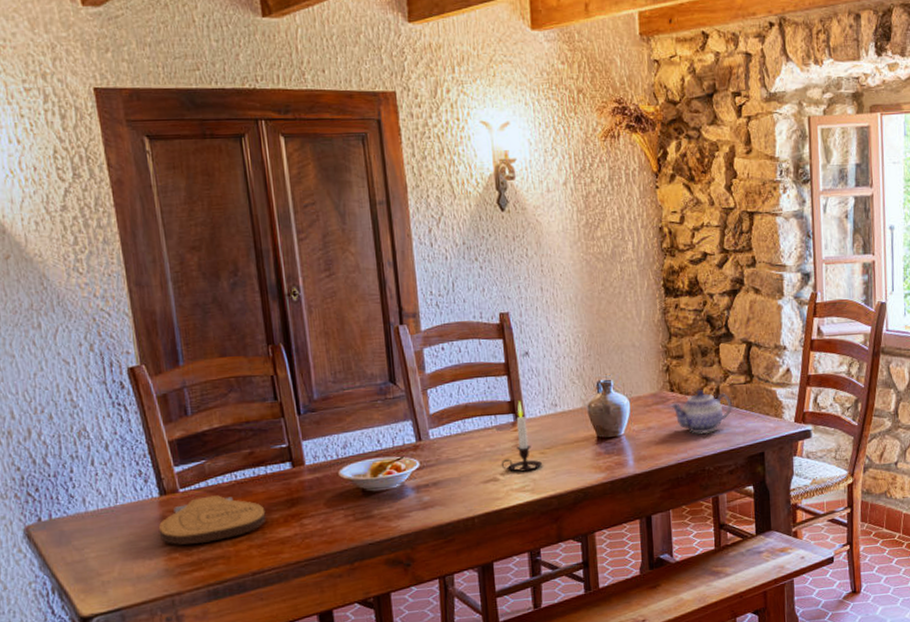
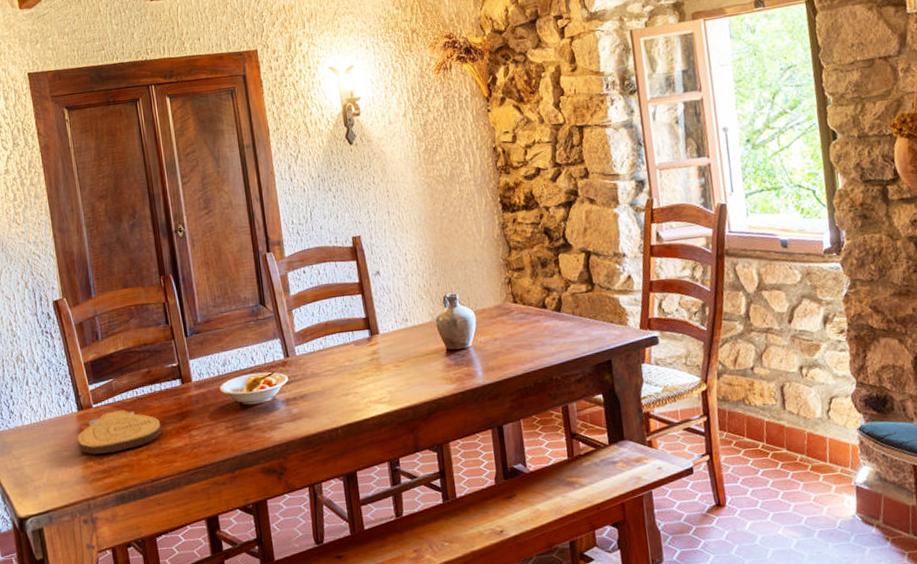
candle: present [501,400,542,472] -> none [359,317,397,385]
teapot: present [670,390,733,434] -> none [514,300,576,344]

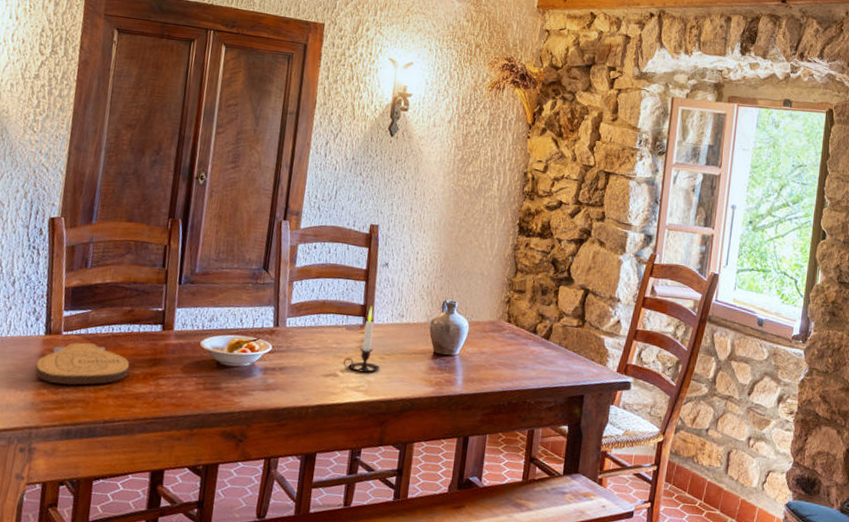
candle: none [359,317,397,385] -> present [343,306,380,373]

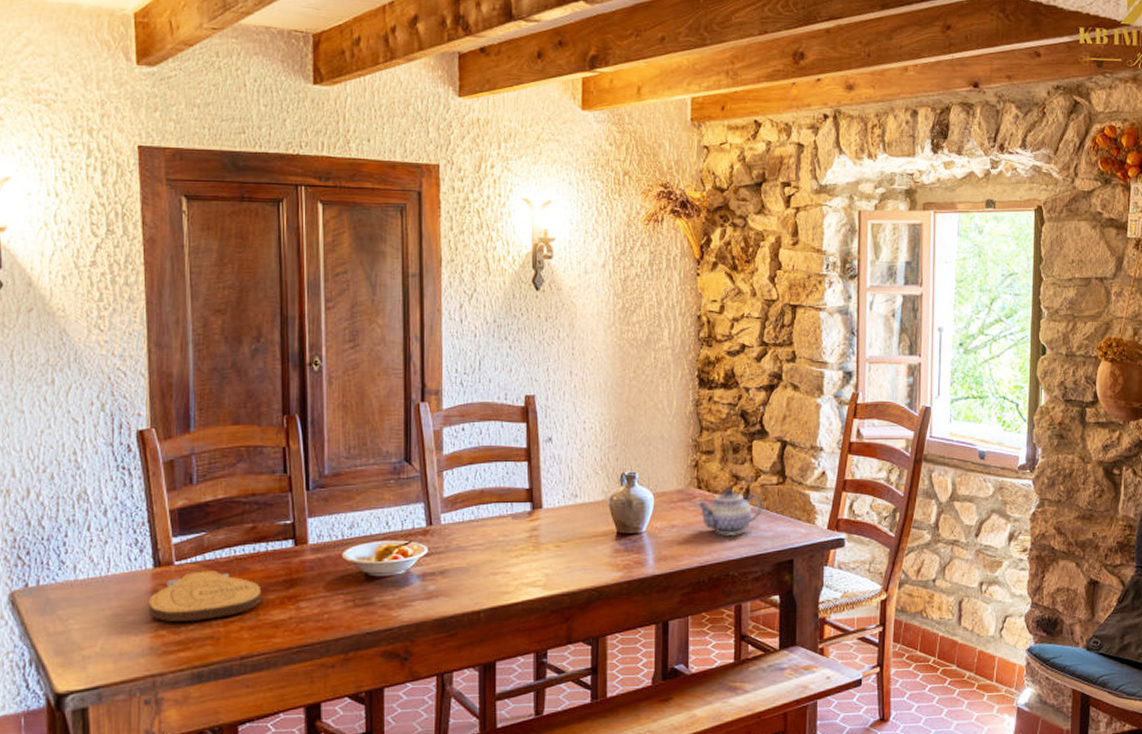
candle: present [343,306,380,373] -> none [513,489,556,565]
teapot: none [505,325,562,369] -> present [697,489,763,537]

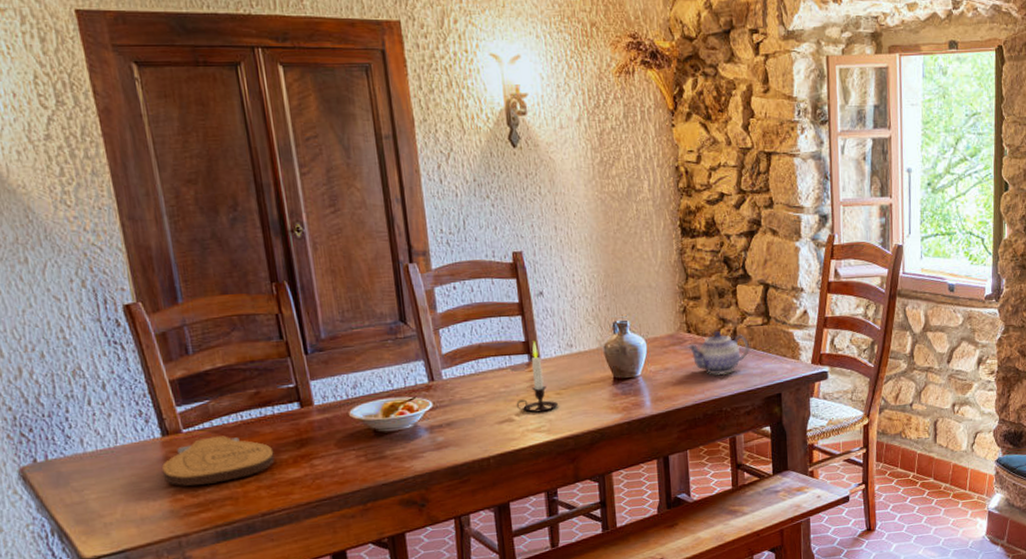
candle: none [513,489,556,565] -> present [516,341,558,413]

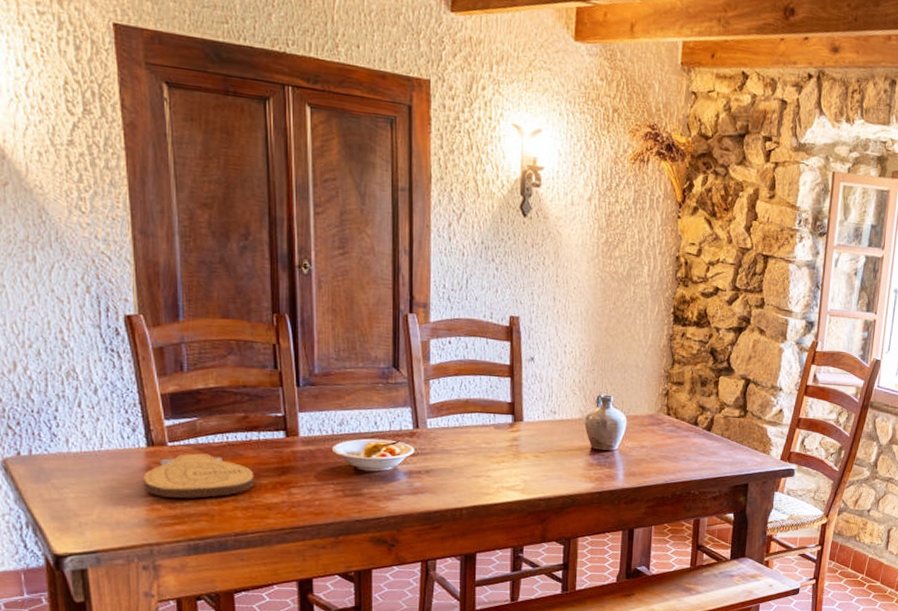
candle: present [516,341,558,413] -> none [494,403,535,472]
teapot: present [687,331,750,376] -> none [665,417,725,460]

